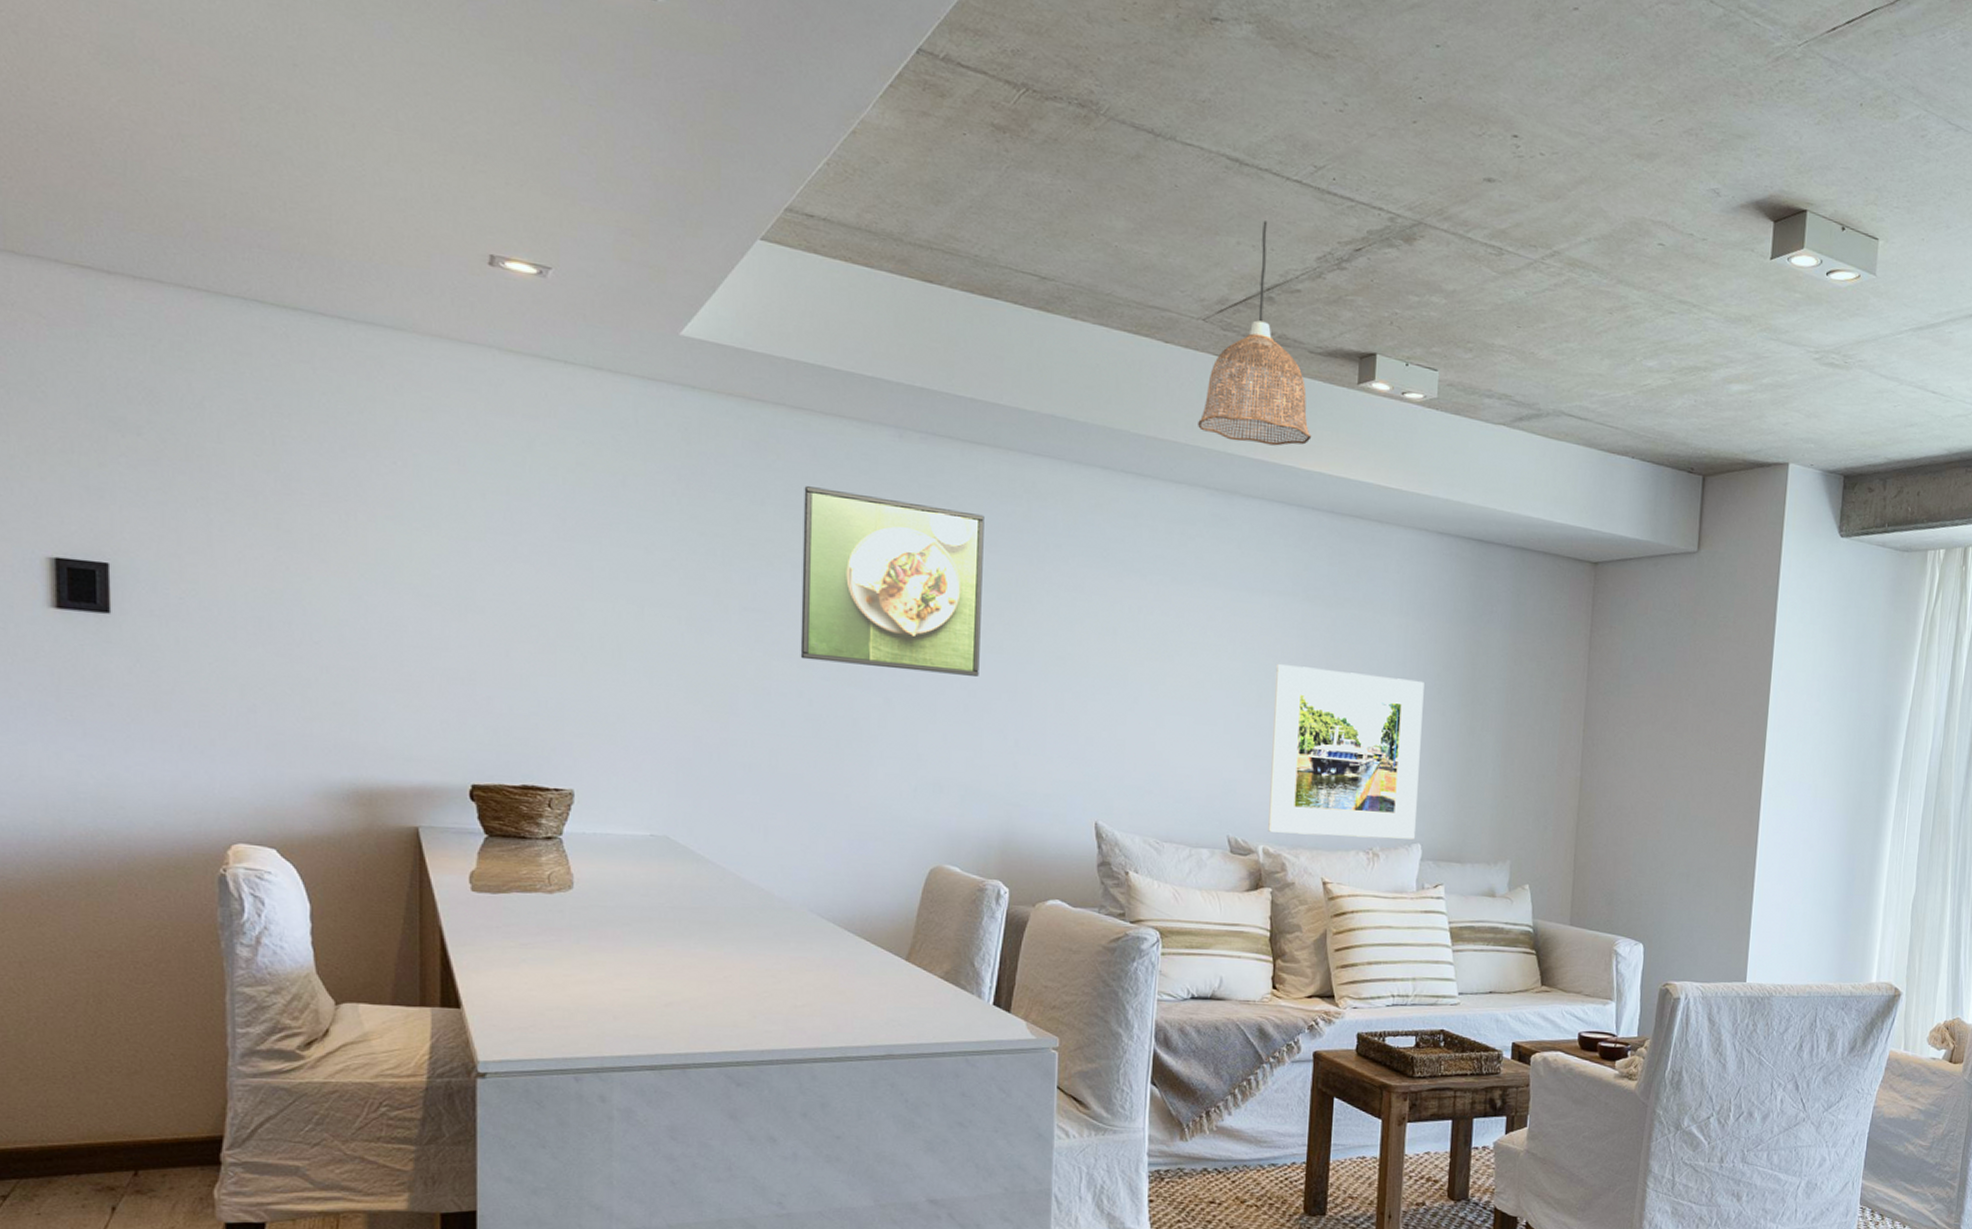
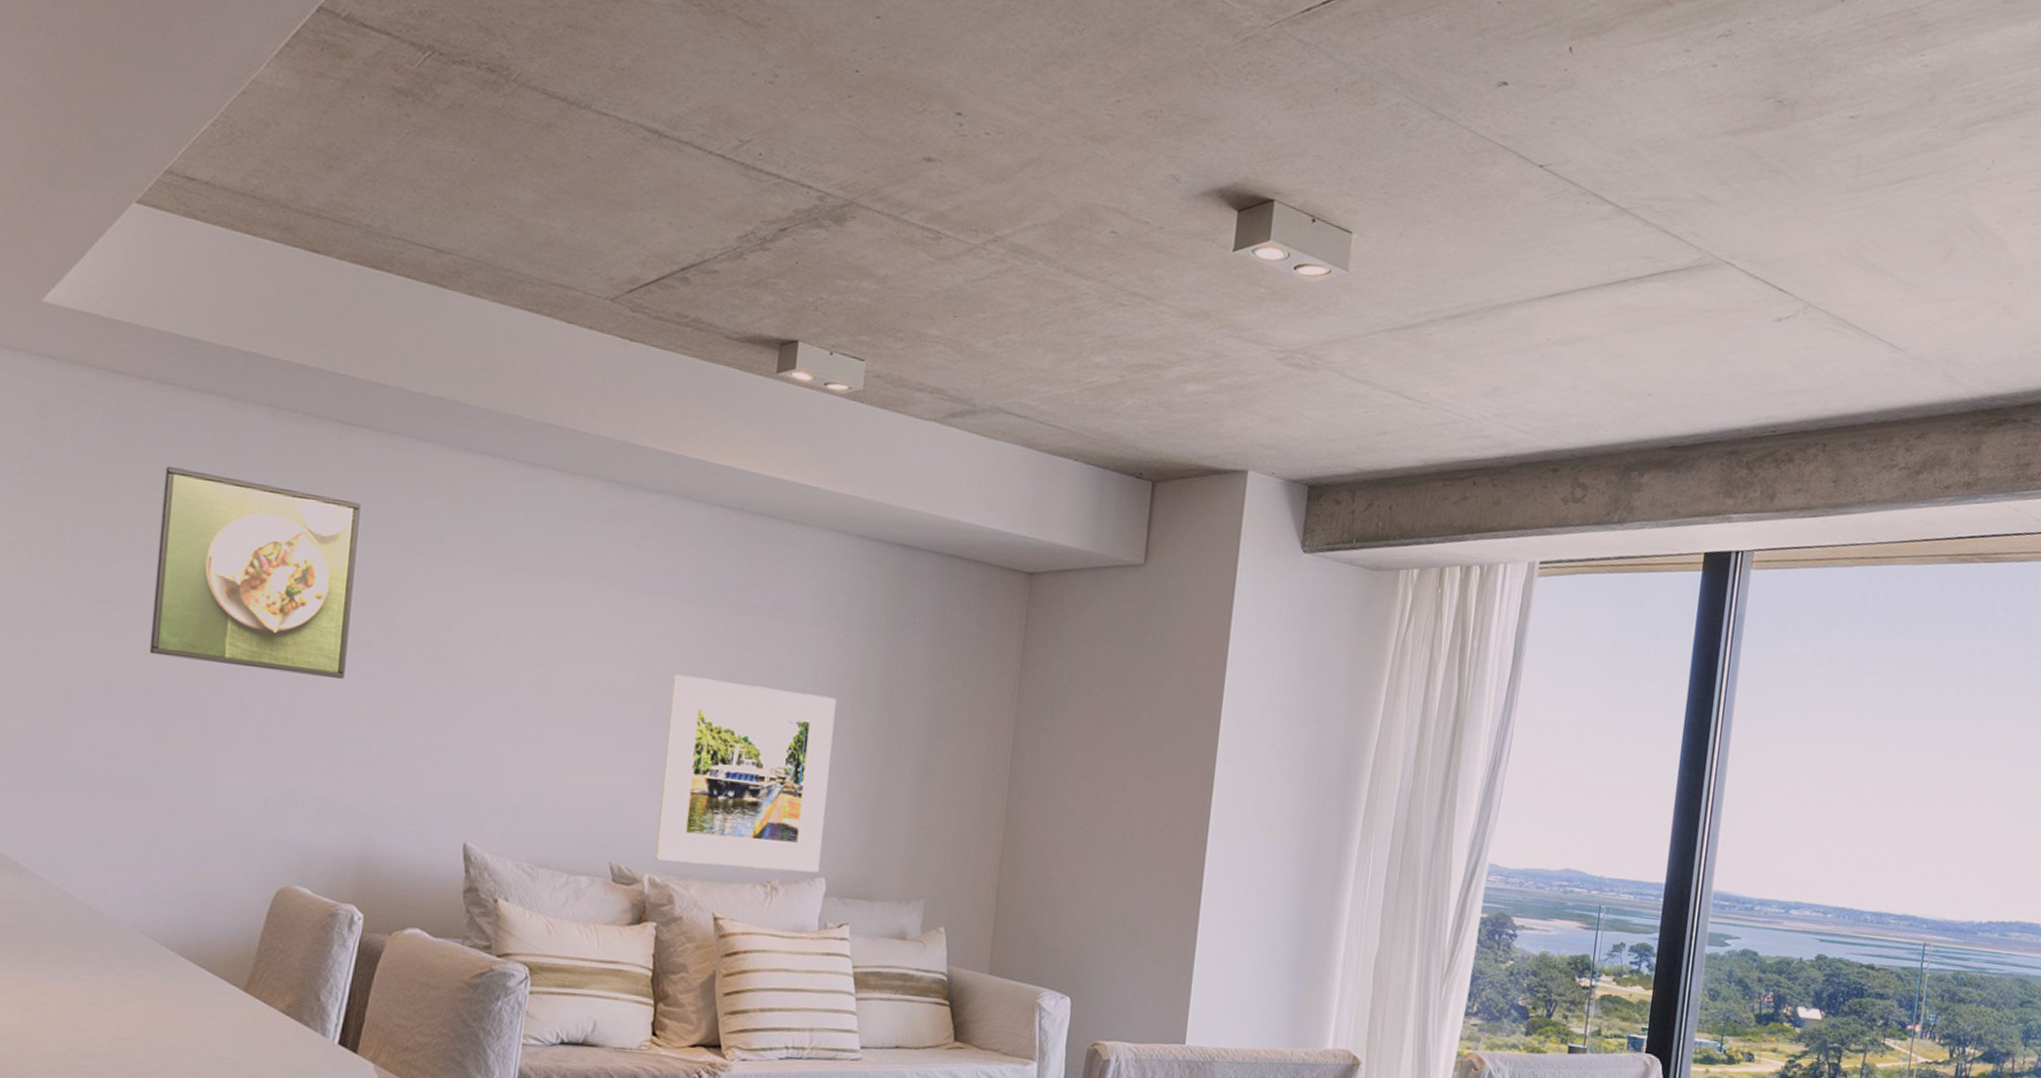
pendant lamp: present [1198,220,1312,446] -> none [599,196,724,437]

